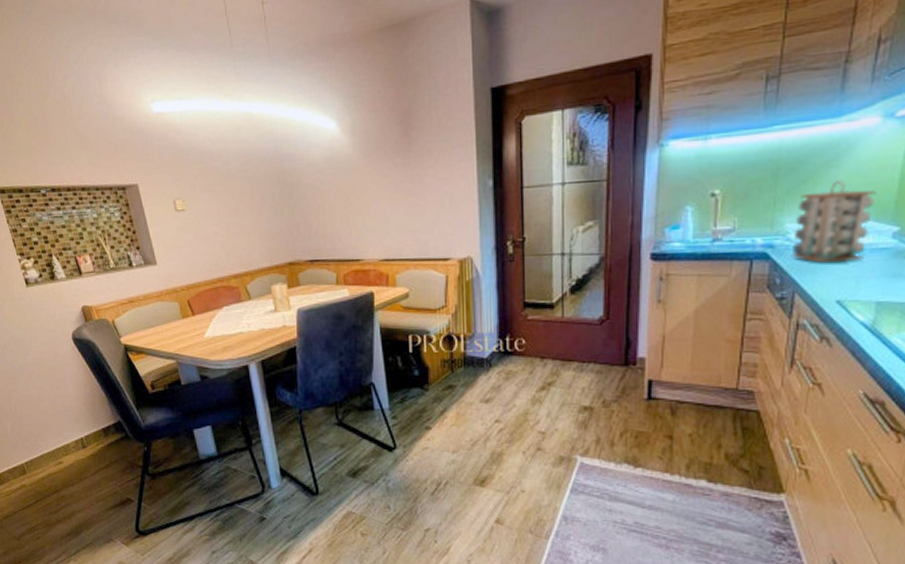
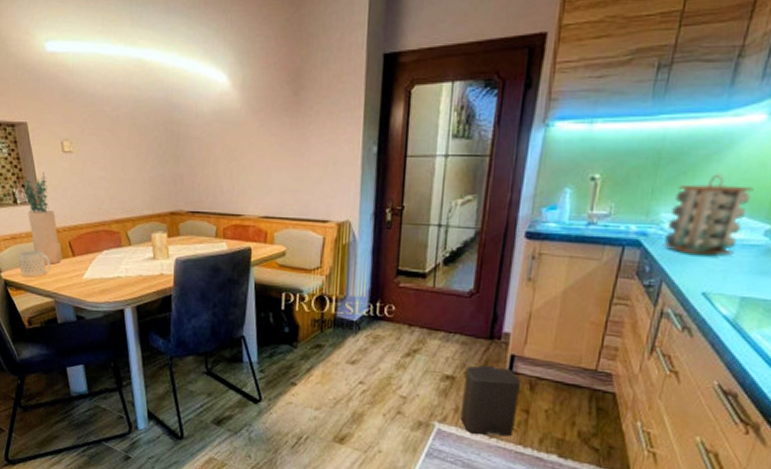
mug: none [136,311,171,341] -> present [17,250,51,278]
vase: none [138,233,181,327] -> present [24,172,61,266]
pedal bin: none [602,392,662,465] -> present [460,364,522,437]

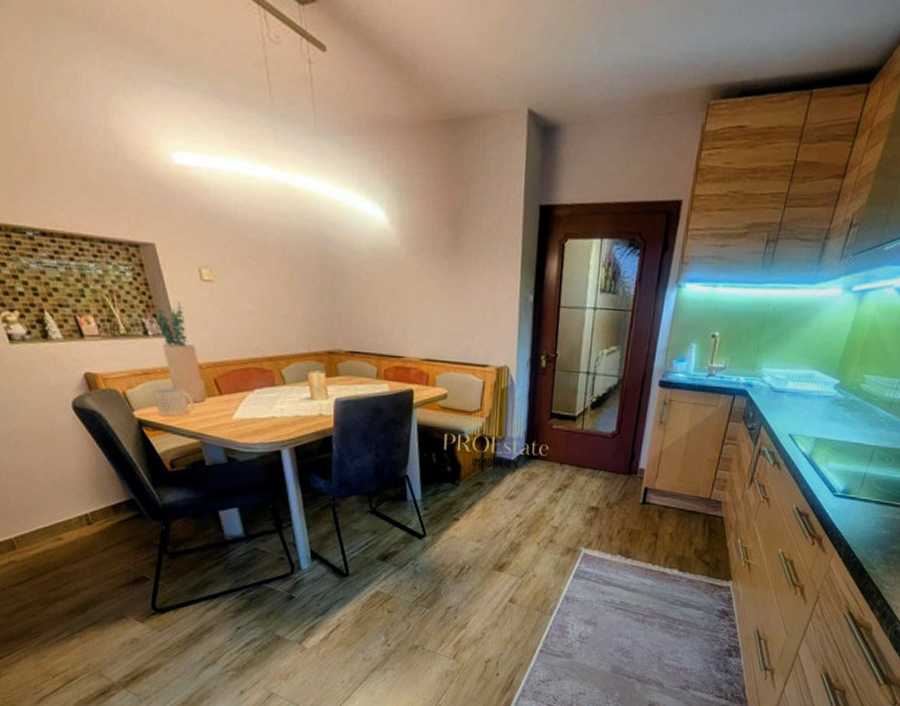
pedal bin: present [460,364,522,437] -> none [602,496,653,557]
spice rack: present [662,174,754,256] -> none [763,337,829,404]

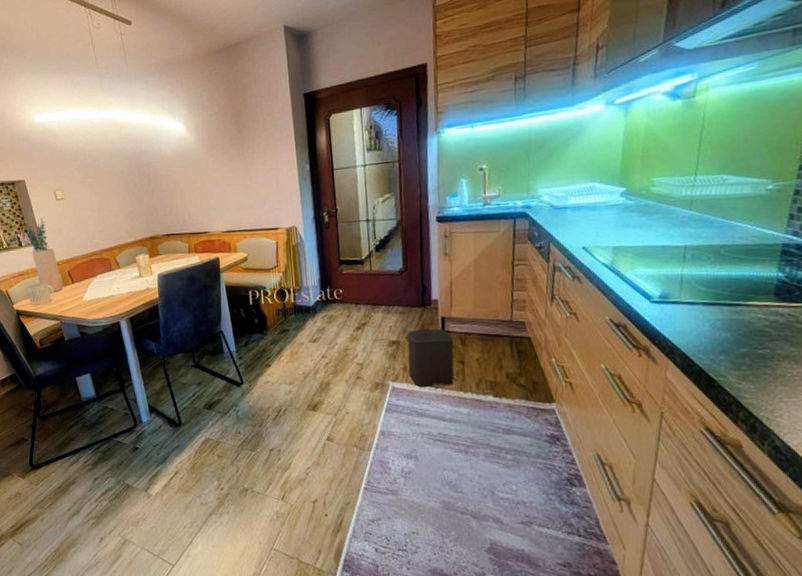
pedal bin: none [602,496,653,557] -> present [407,327,454,387]

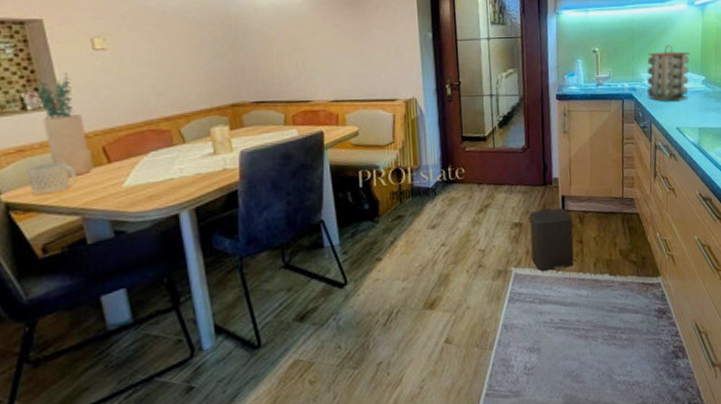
spice rack: none [544,154,606,219] -> present [646,44,690,102]

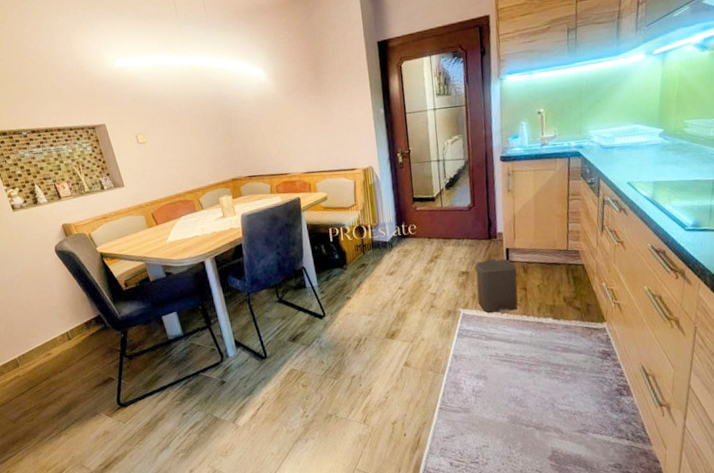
mug: present [26,161,77,197] -> none [109,224,139,249]
vase: present [37,72,92,178] -> none [108,161,147,236]
spice rack: present [646,44,690,102] -> none [595,99,646,158]

